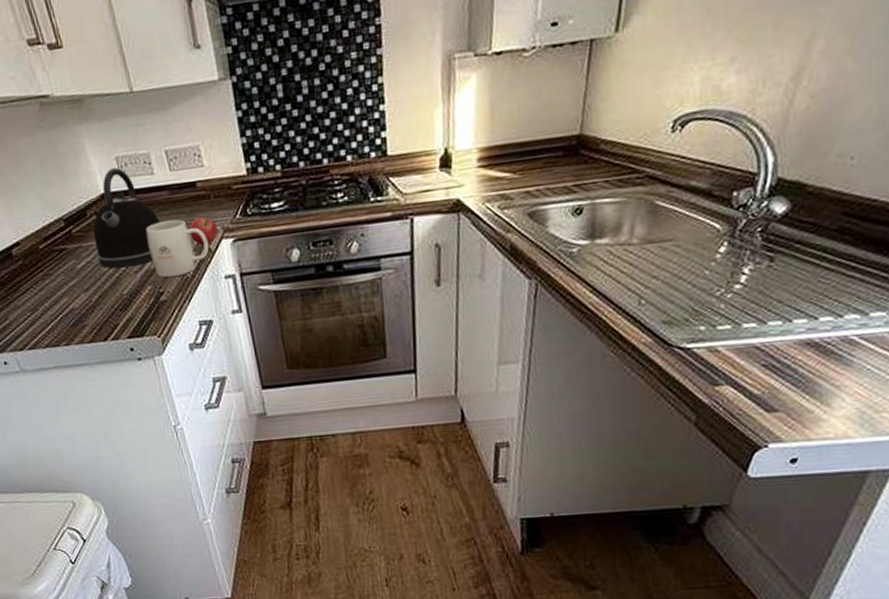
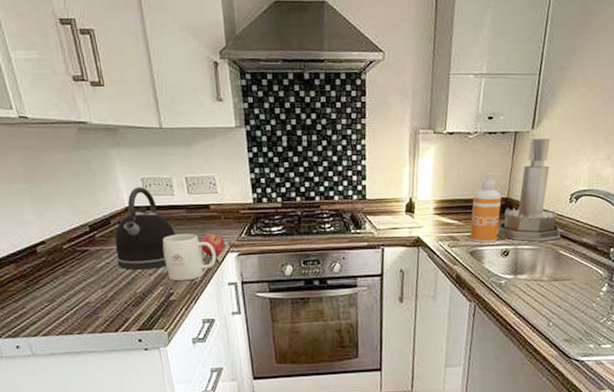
soap dispenser: none [527,101,573,201] -> present [469,172,502,243]
paper towel holder: none [564,43,659,193] -> present [496,138,561,242]

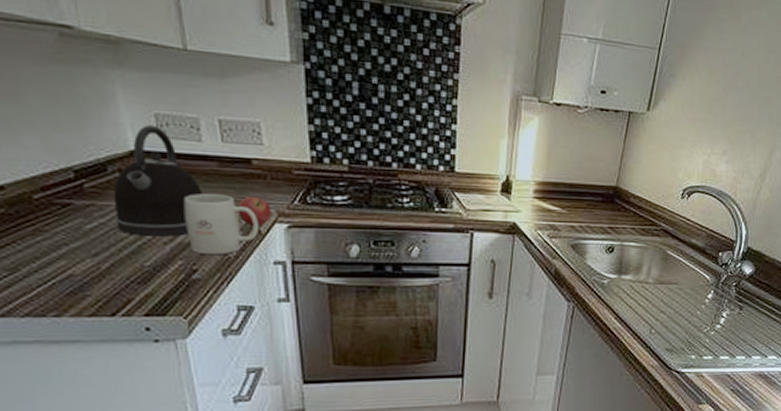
soap dispenser: present [469,172,502,243] -> none [572,155,612,236]
paper towel holder: present [496,138,561,242] -> none [602,121,670,239]

